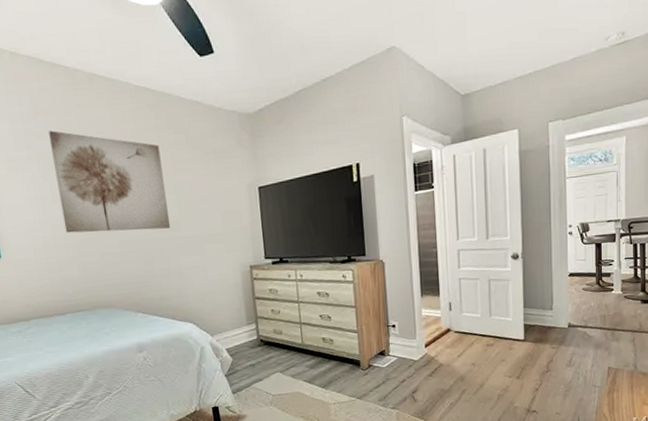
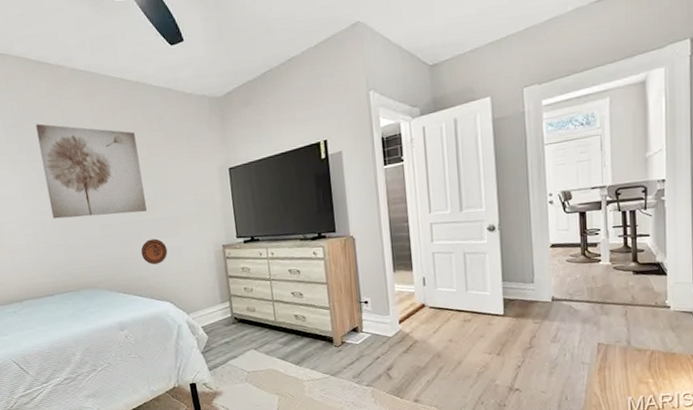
decorative plate: none [162,257,192,284] -> present [141,238,168,265]

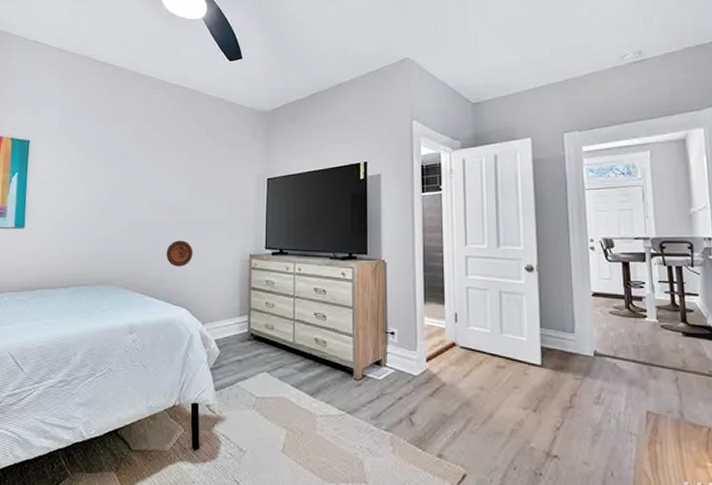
wall art: present [36,124,147,219] -> none [85,118,182,212]

